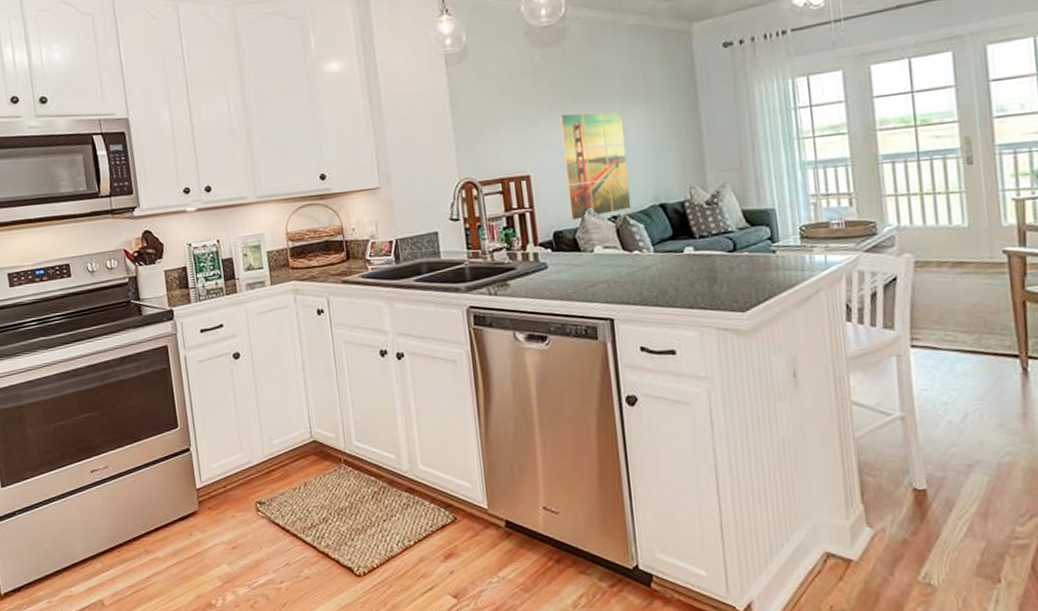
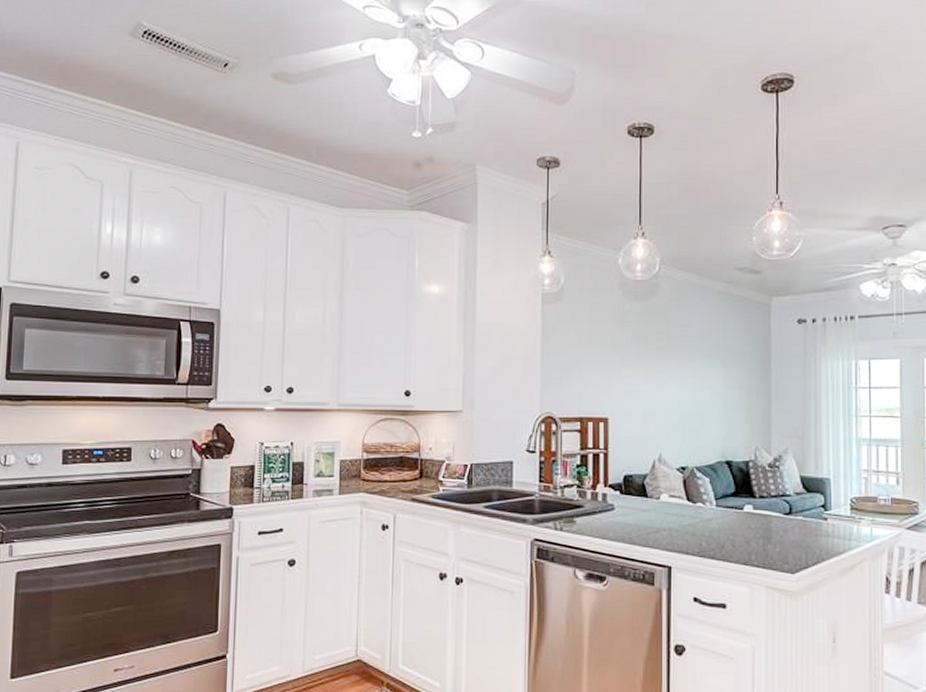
wall art: present [560,112,632,220] -> none [642,365,700,466]

